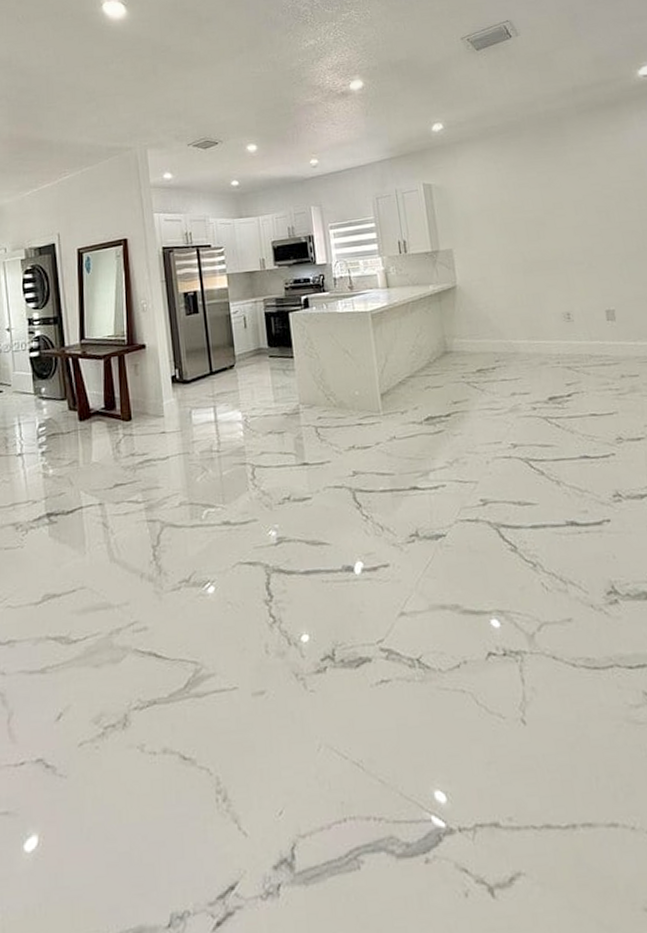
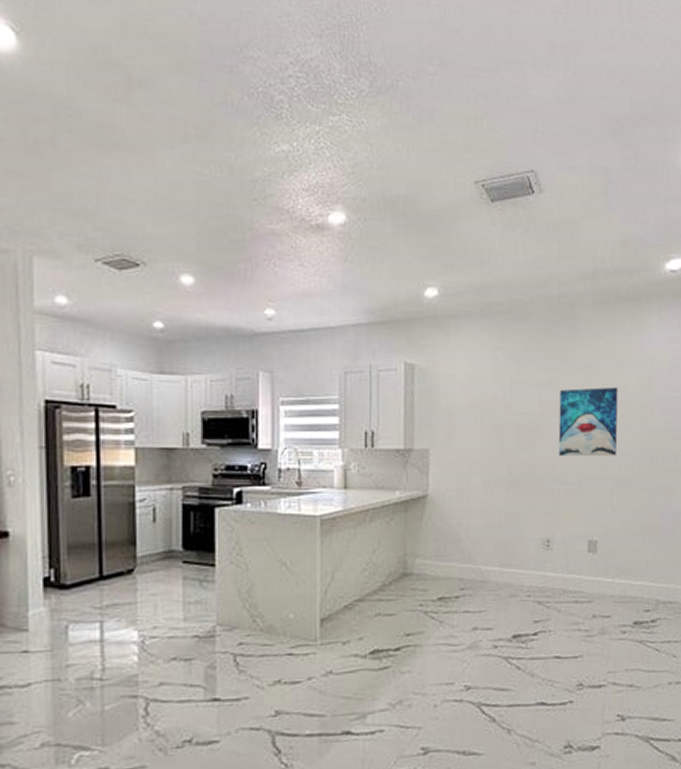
wall art: none [559,178,620,242] -> present [558,387,618,457]

